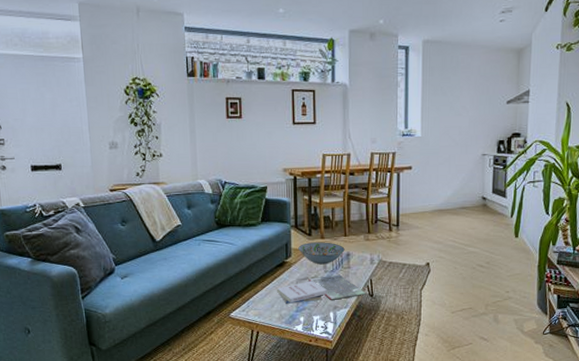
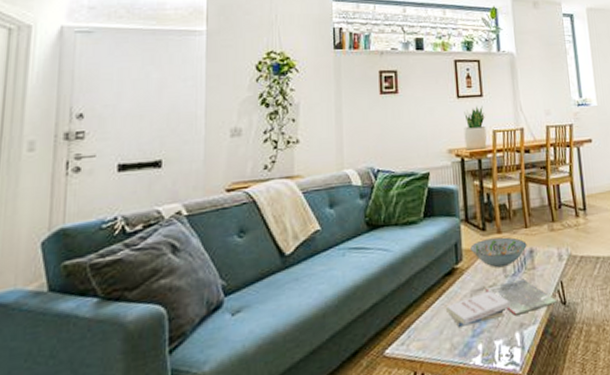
planter: none [297,132,317,170] -> present [464,106,487,150]

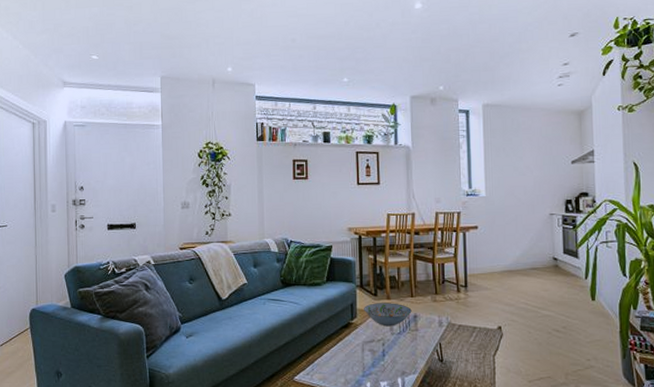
books: present [445,290,511,327] -> none [341,343,395,368]
planter: present [464,106,487,150] -> none [362,192,382,230]
magazine: present [485,278,559,316] -> none [374,337,436,365]

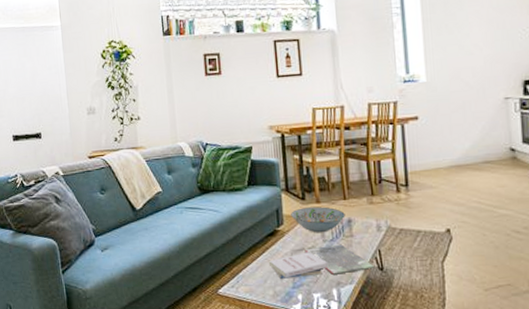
books: none [341,343,395,368] -> present [268,252,329,279]
magazine: none [374,337,436,365] -> present [304,244,376,275]

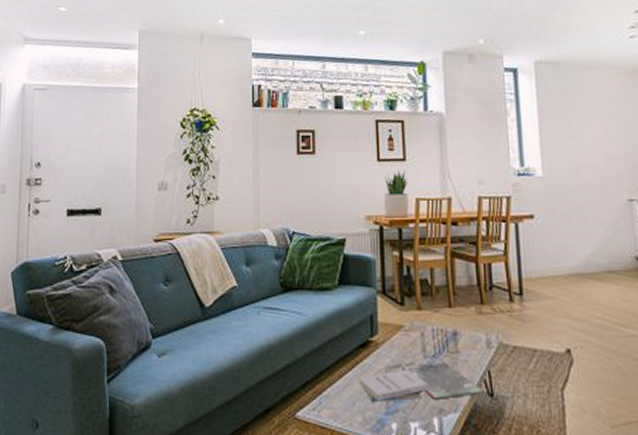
planter: none [284,84,307,127] -> present [384,171,409,218]
decorative bowl: present [291,206,345,233] -> none [387,315,450,347]

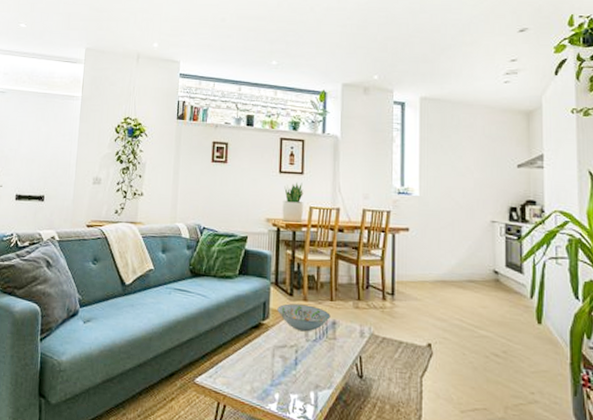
books: present [358,369,429,402] -> none [249,349,309,375]
decorative bowl: none [387,315,450,347] -> present [277,303,331,332]
magazine: present [401,361,485,399] -> none [287,345,355,377]

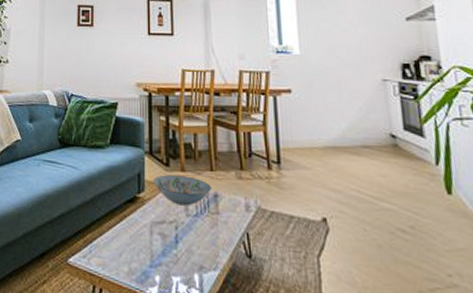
planter: present [282,183,304,223] -> none [153,44,175,87]

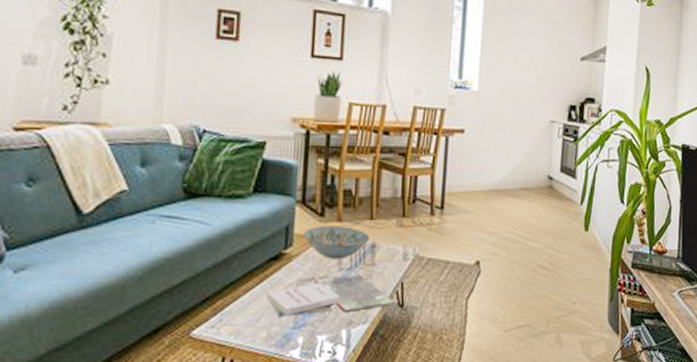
books: none [125,225,191,255] -> present [265,282,341,316]
planter: none [153,44,175,87] -> present [313,71,342,123]
magazine: none [165,221,243,257] -> present [314,274,395,312]

